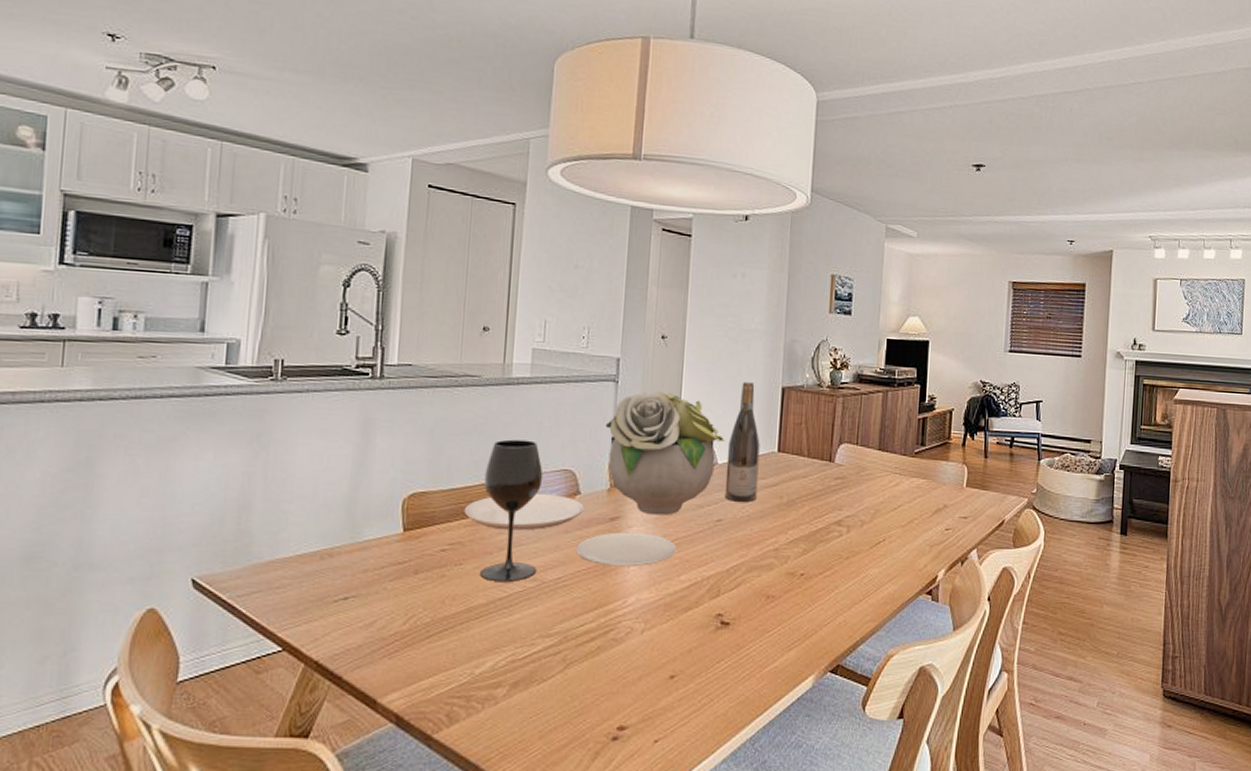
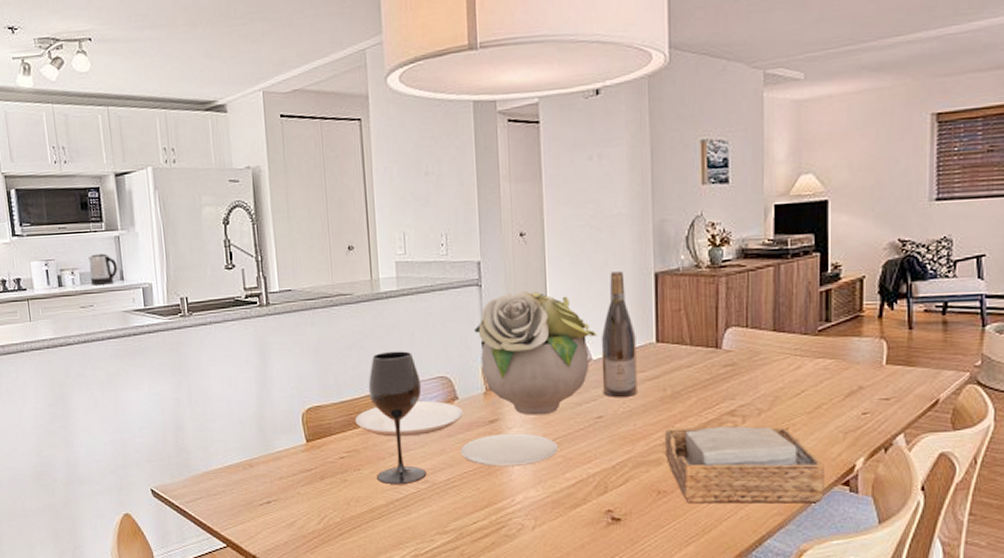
kettle: none [158,298,199,335] -> present [89,253,118,285]
napkin holder: none [776,534,913,611] -> present [664,426,824,504]

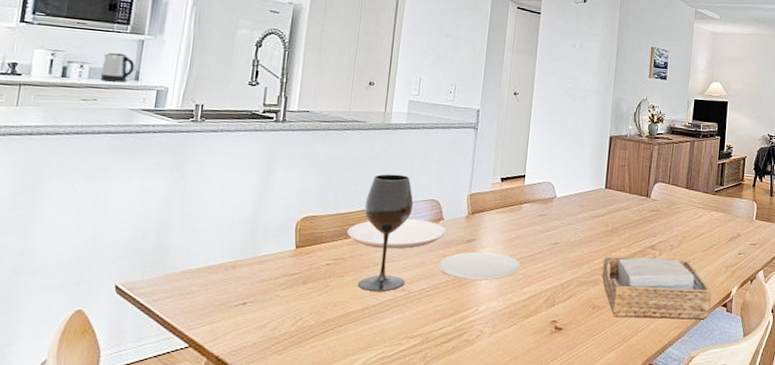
flower arrangement: present [473,291,598,415] -> none [465,137,563,239]
wine bottle: present [601,271,637,397] -> none [561,131,591,229]

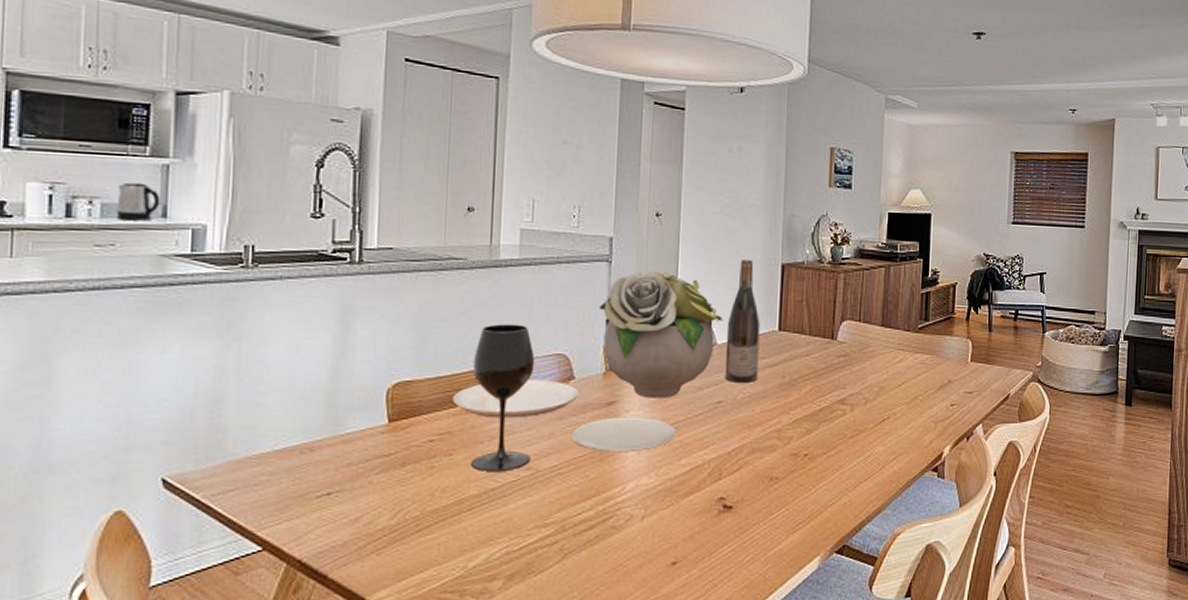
flower arrangement: none [465,137,563,239] -> present [598,271,724,398]
wine bottle: none [561,131,591,229] -> present [724,260,760,382]
napkin holder: present [601,255,711,320] -> none [779,414,918,490]

